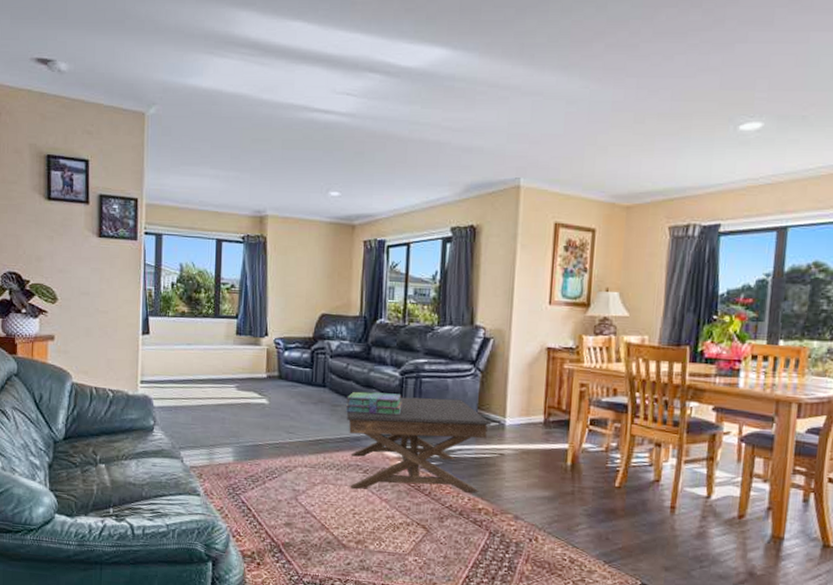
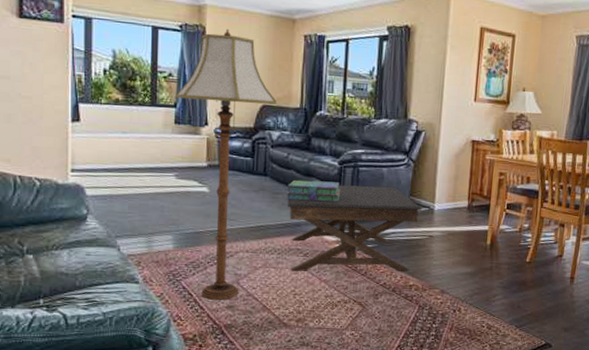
floor lamp: none [237,237,336,517] -> present [175,28,277,300]

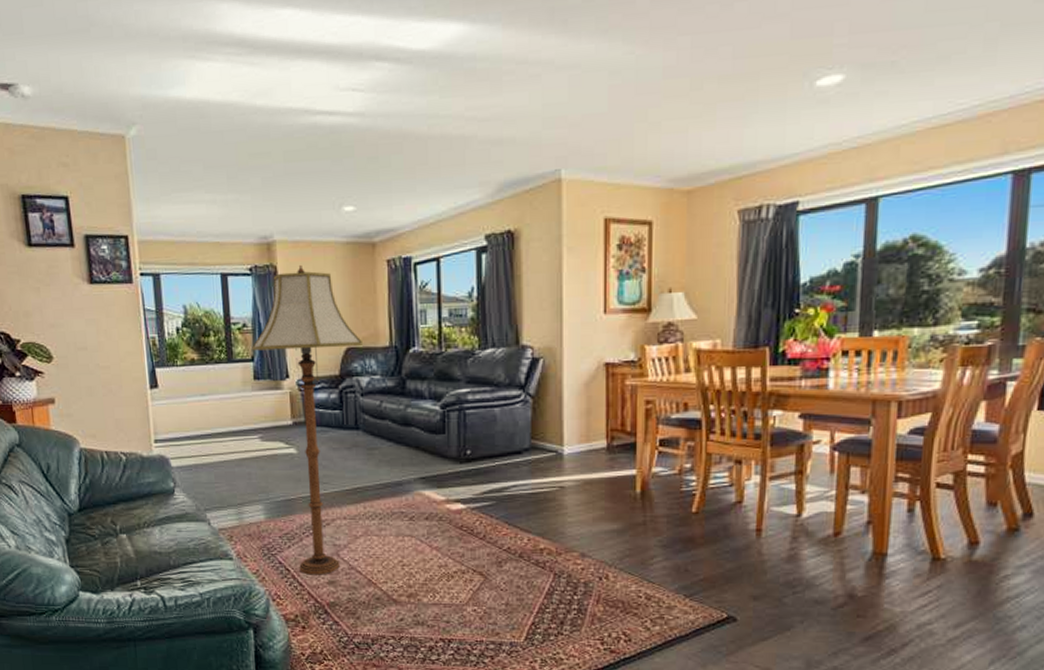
stack of books: present [286,179,341,202] -> none [382,430,446,455]
coffee table: present [287,184,422,271] -> none [383,430,548,538]

